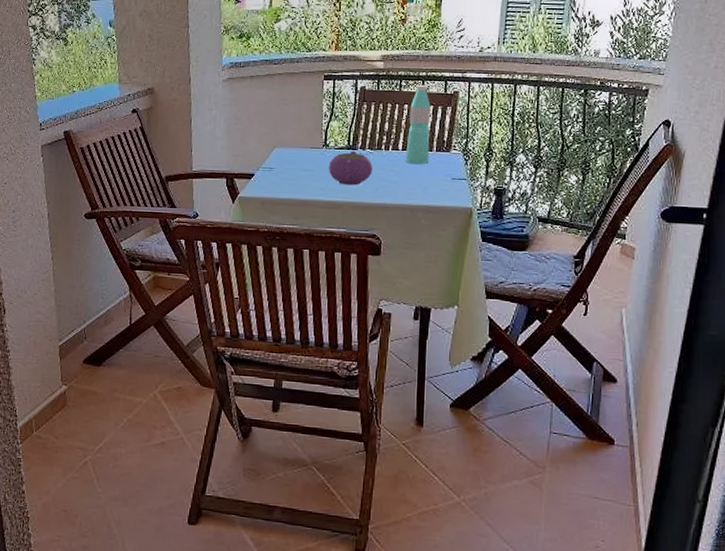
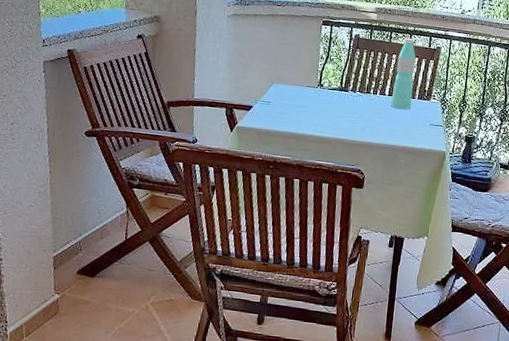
teapot: present [328,150,373,186] -> none [321,92,361,124]

